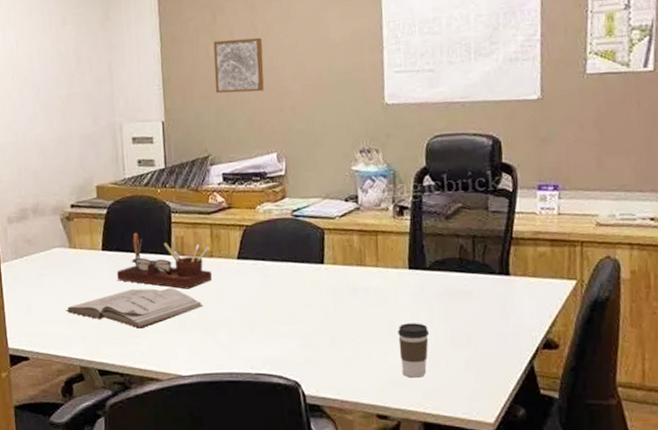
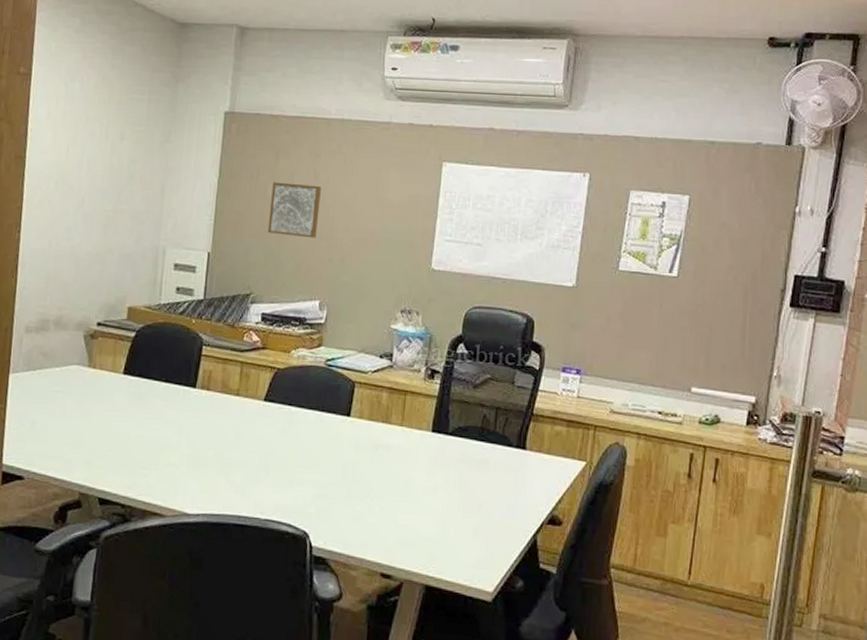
book: present [65,287,204,329] -> none [72,418,222,460]
desk organizer: present [116,233,213,289] -> none [134,361,237,425]
coffee cup: present [398,323,429,378] -> none [411,485,443,540]

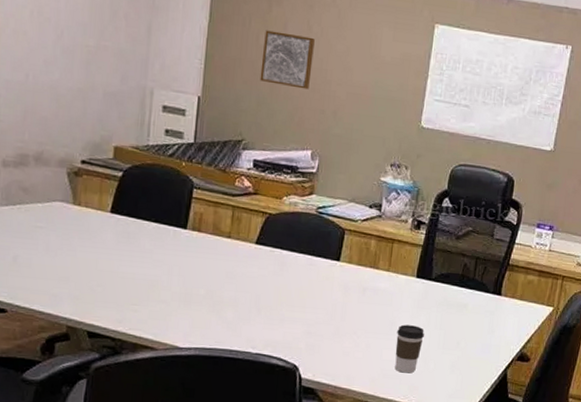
coffee cup: none [411,485,443,540] -> present [395,324,424,373]

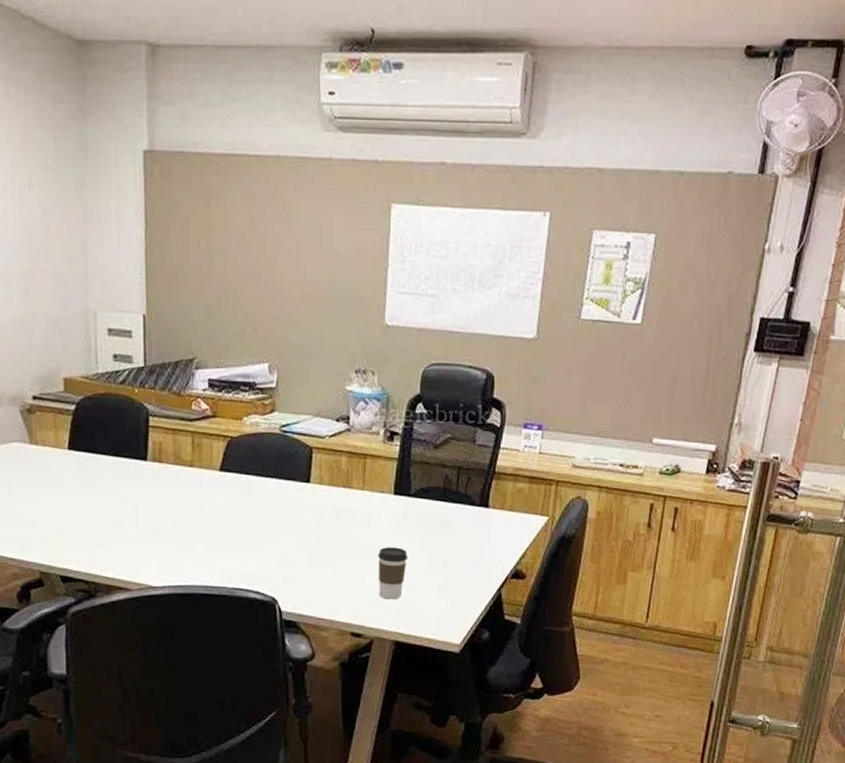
wall art: present [260,30,315,90] -> none [205,232,260,295]

